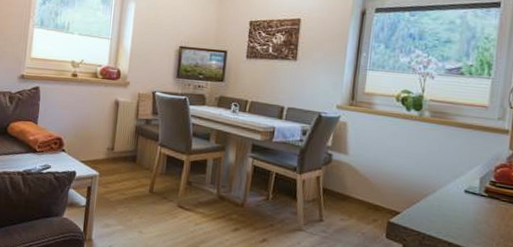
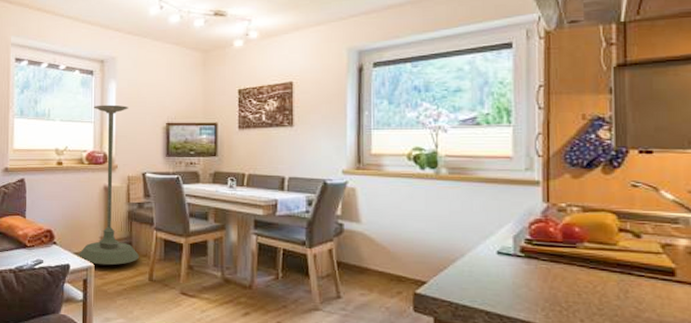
plant stand: none [84,23,145,176] -> present [77,104,140,265]

